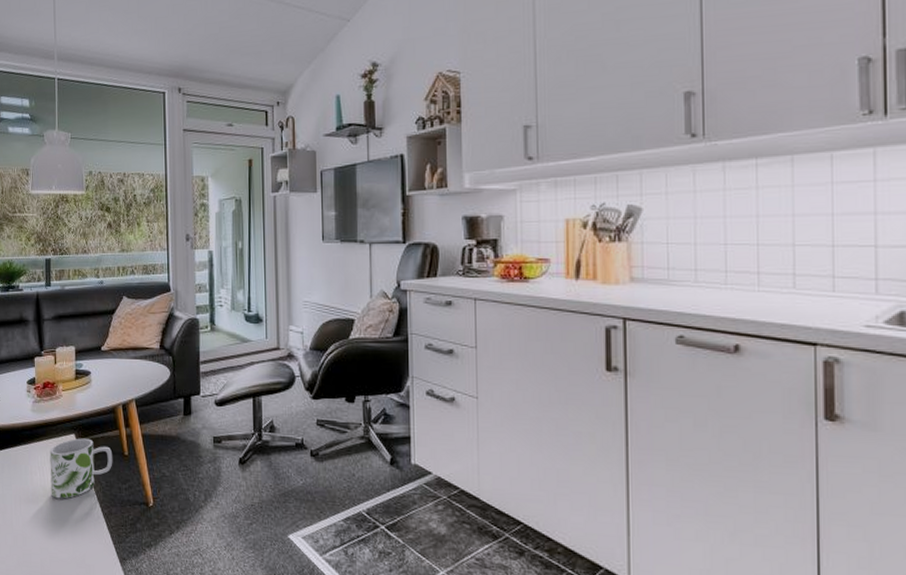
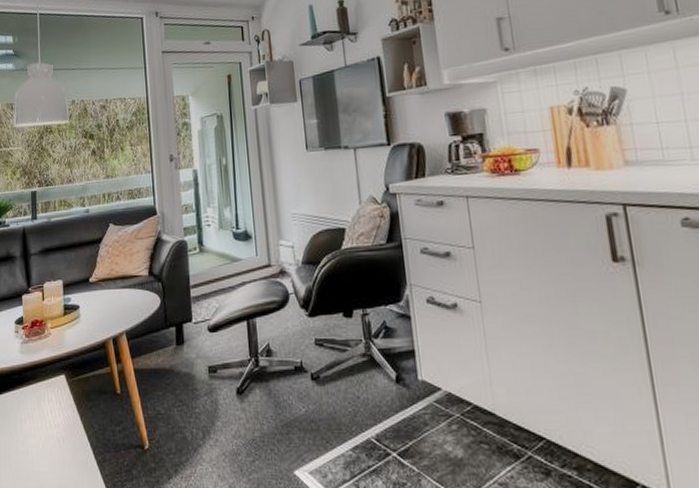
mug: present [50,438,113,499] -> none [39,378,105,448]

